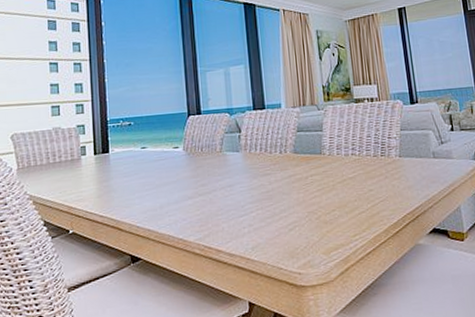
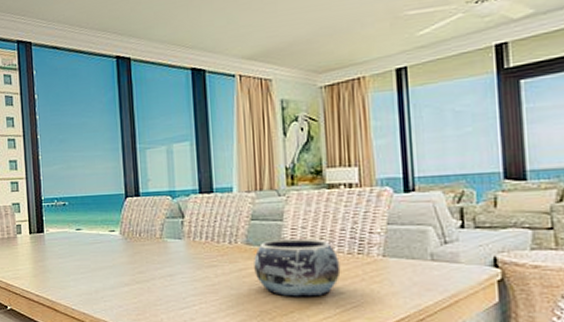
decorative bowl: none [301,145,369,197] -> present [254,238,341,297]

